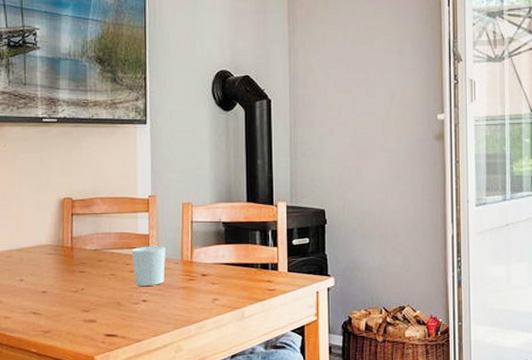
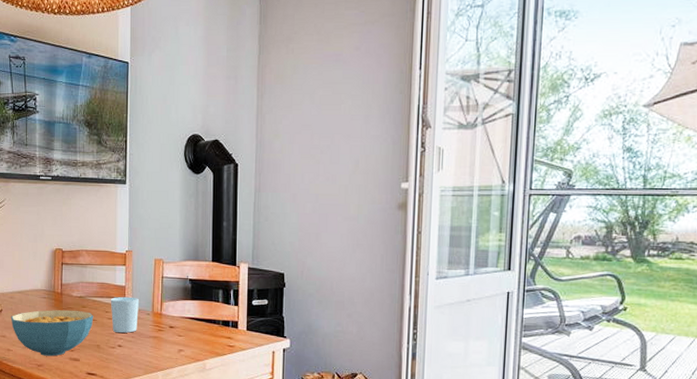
cereal bowl: none [8,265,112,320] -> present [10,310,94,357]

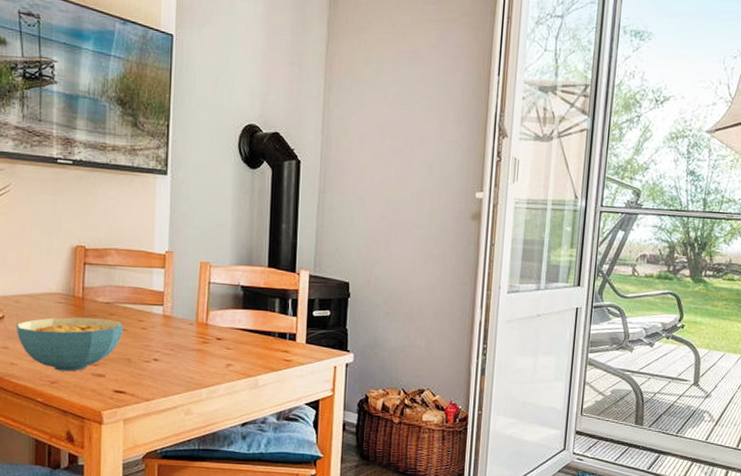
cup: present [110,296,139,333] -> none [145,303,180,345]

